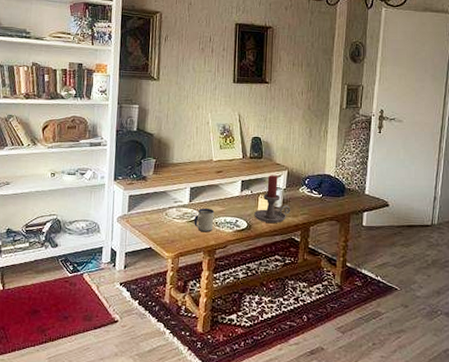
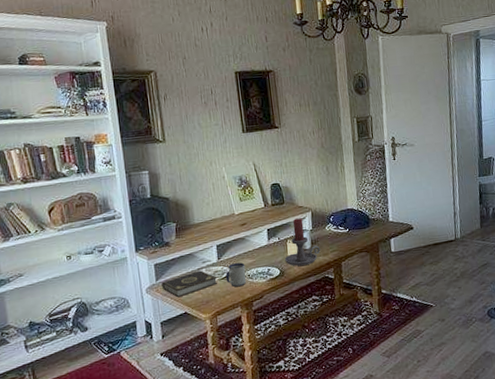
book: none [132,209,185,232] -> present [162,270,217,298]

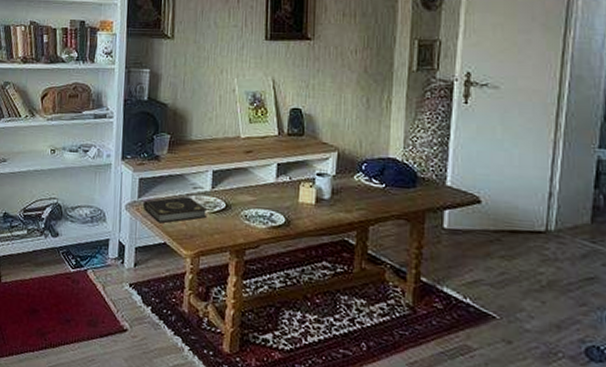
mug: present [226,262,247,288] -> none [218,197,243,228]
candle holder: present [285,218,321,266] -> none [294,157,343,219]

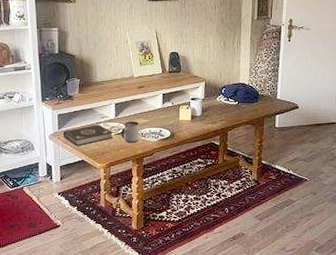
mug: none [218,197,243,228] -> present [121,122,140,143]

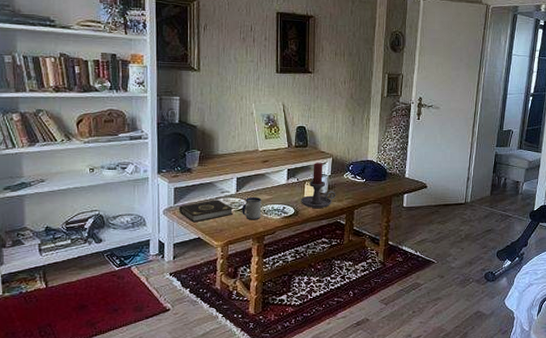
candle holder: none [176,87,210,130] -> present [301,163,336,208]

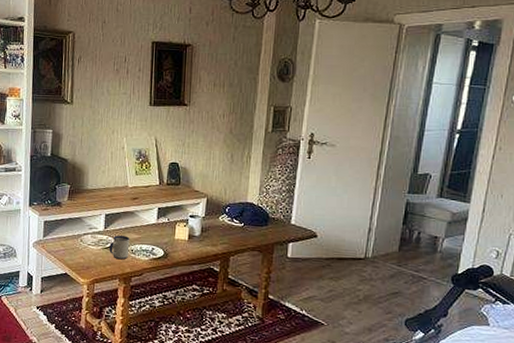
book: present [179,200,233,223] -> none [48,235,100,258]
candle holder: present [301,163,336,208] -> none [171,202,210,252]

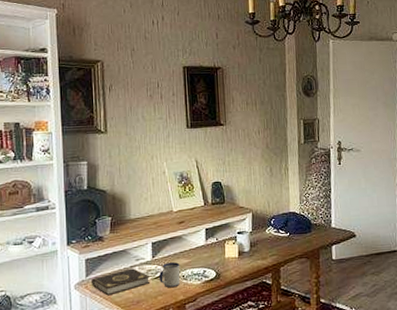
book: none [48,235,100,258] -> present [92,268,149,296]

